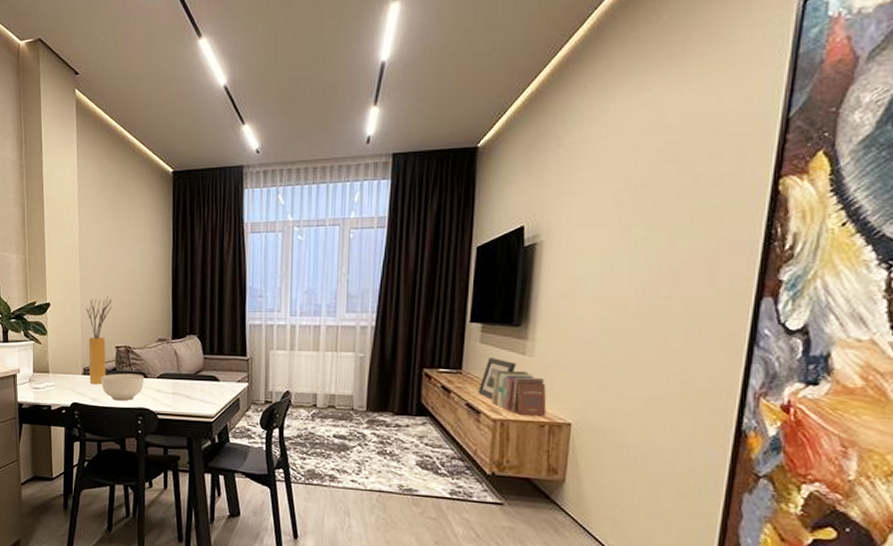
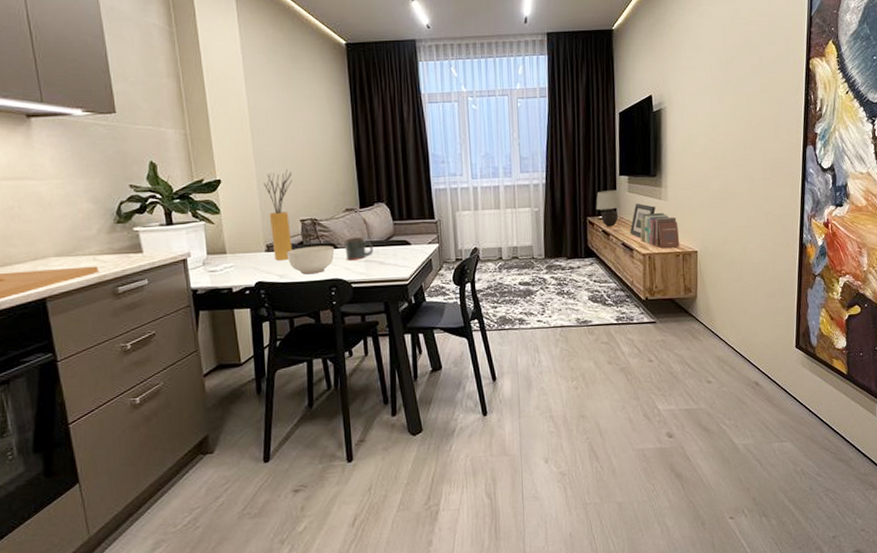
mug: none [154,368,182,392] -> present [344,237,374,261]
table lamp: none [436,338,470,383] -> present [596,189,622,227]

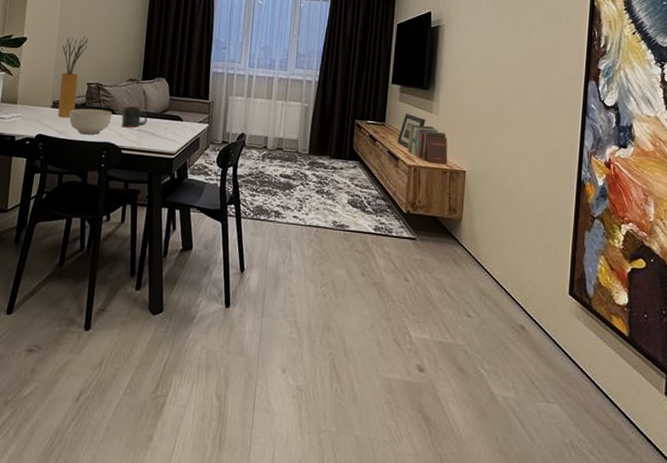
table lamp: present [596,189,622,227] -> none [365,96,391,133]

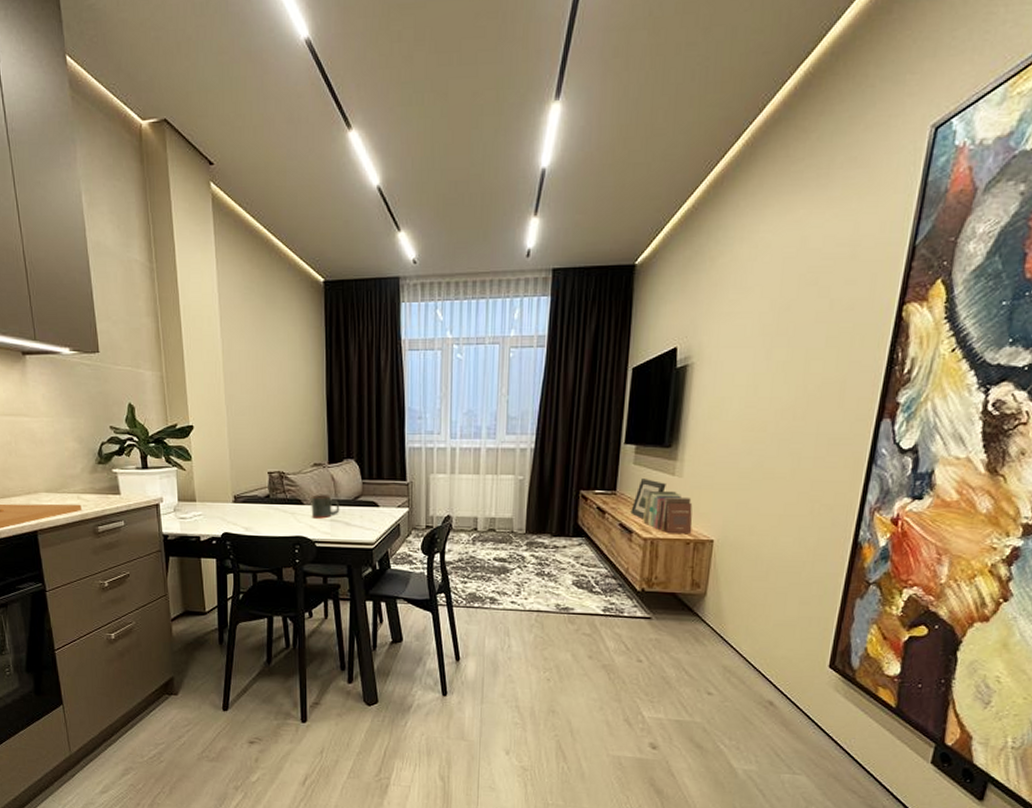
vase: present [58,36,88,119] -> none [233,418,262,513]
bowl: present [68,108,113,135] -> none [252,500,300,530]

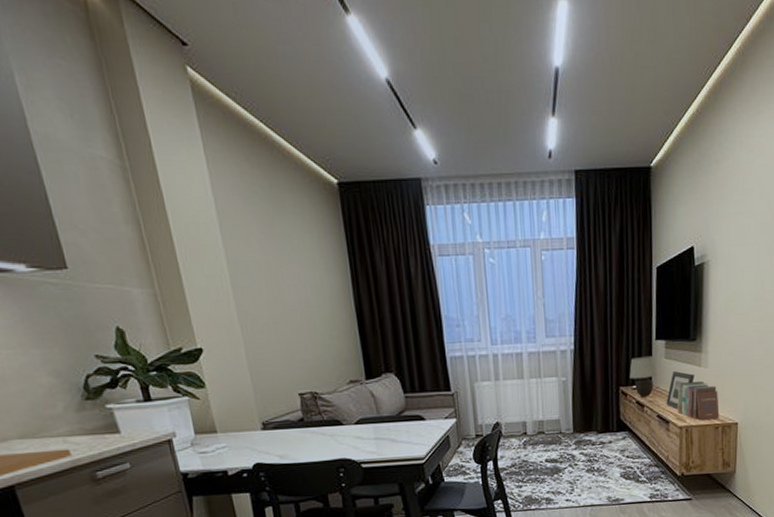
mug: present [311,495,340,519] -> none [350,412,384,439]
table lamp: none [592,460,624,503] -> present [629,355,658,398]

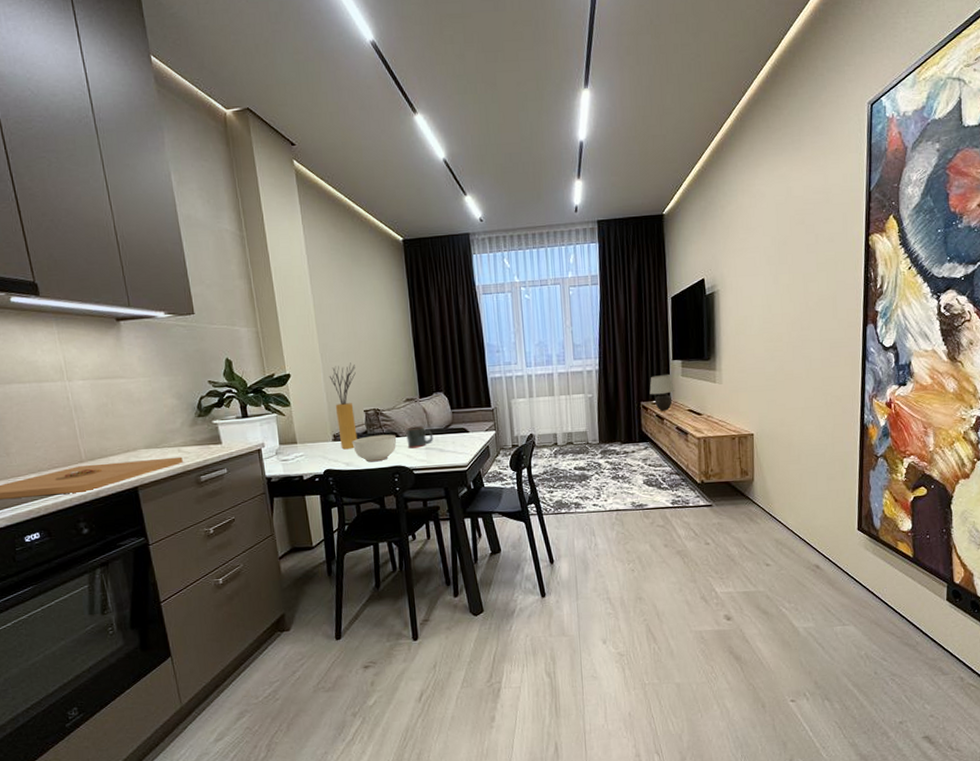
vase: none [252,335,292,440] -> present [329,362,358,450]
bowl: none [285,422,340,455] -> present [351,434,397,462]
mug: none [350,412,384,439] -> present [406,426,434,449]
picture frame: present [666,371,695,409] -> none [684,387,710,421]
books: present [677,382,720,421] -> none [694,396,736,432]

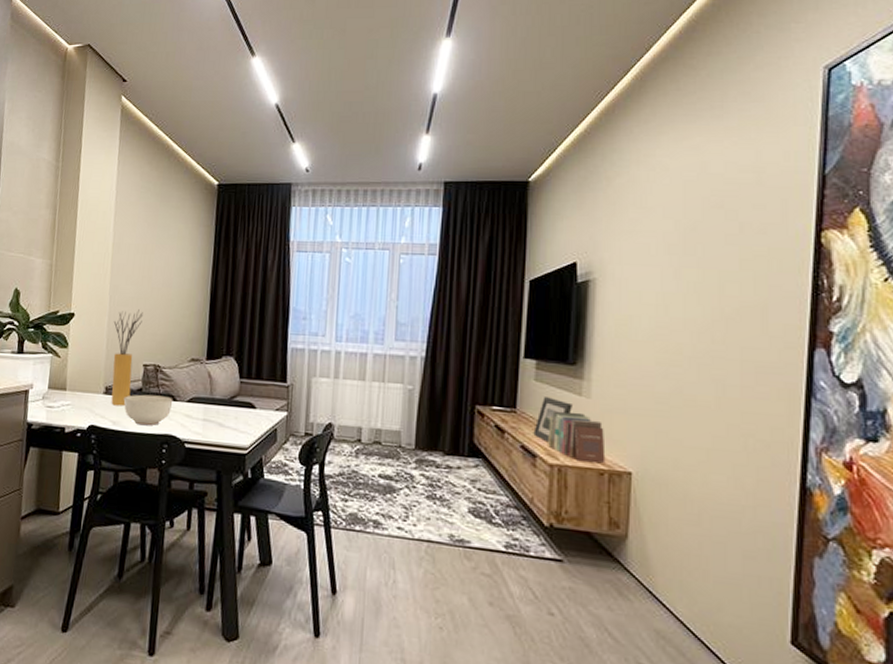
mug: present [406,426,434,449] -> none [183,391,215,418]
table lamp: present [649,374,676,411] -> none [489,374,525,422]
picture frame: none [684,387,710,421] -> present [533,397,572,441]
books: none [694,396,736,432] -> present [548,412,606,464]

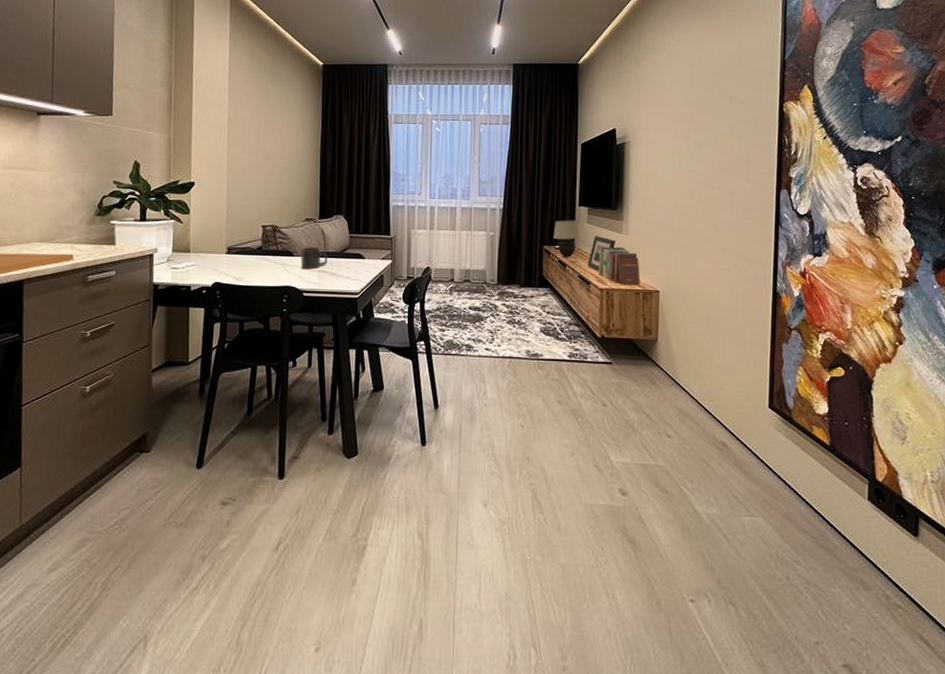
vase: present [111,309,143,407] -> none [232,177,260,264]
bowl: present [123,394,173,426] -> none [245,252,291,280]
mug: none [183,391,215,418] -> present [300,247,328,270]
table lamp: none [489,374,525,422] -> present [553,219,580,257]

